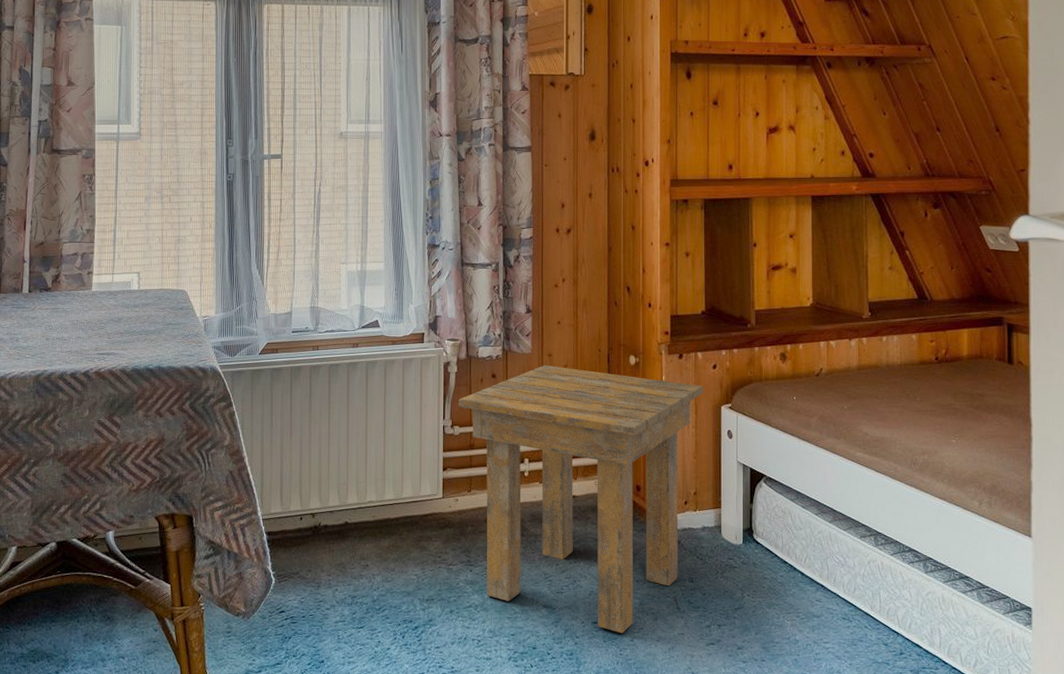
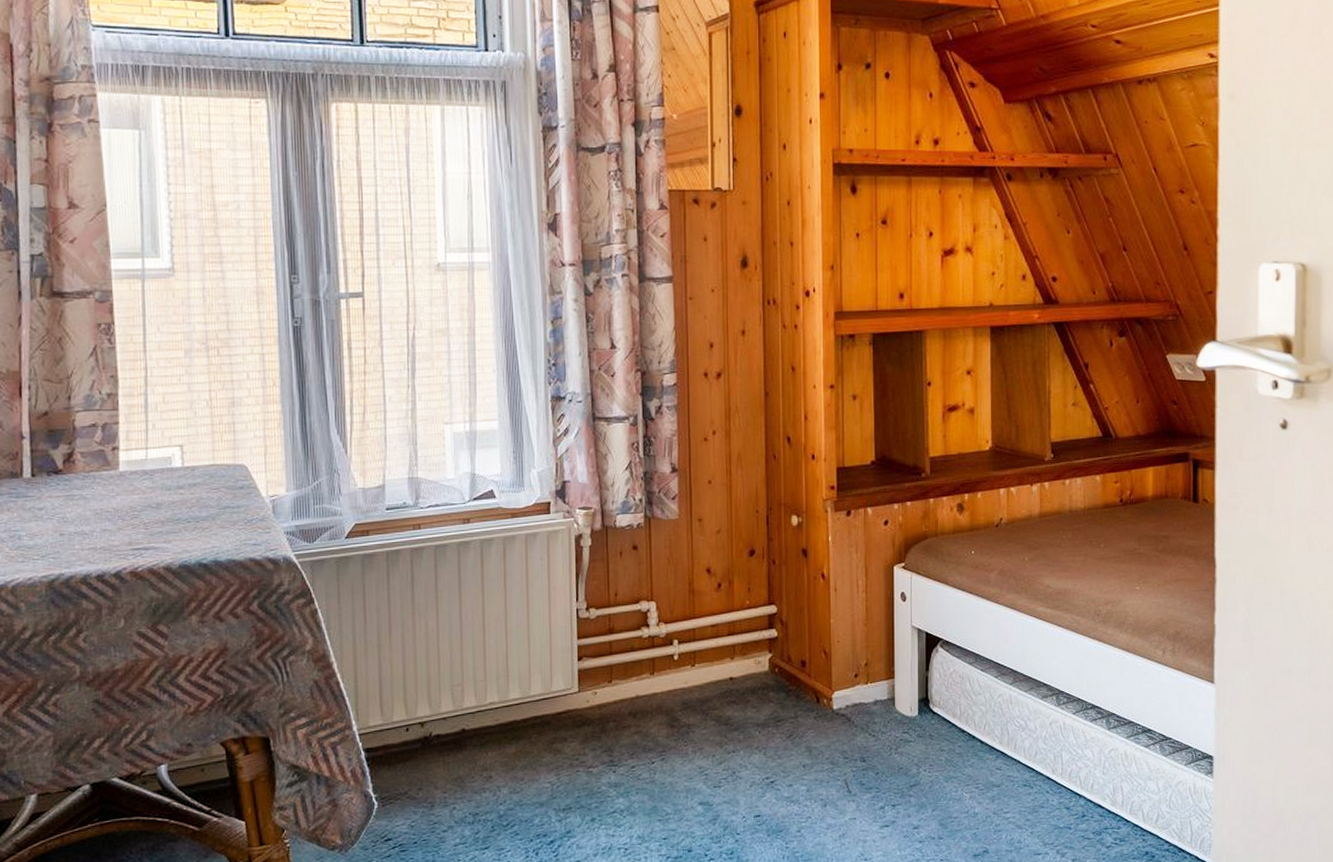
side table: present [458,365,703,634] -> none [594,531,874,825]

